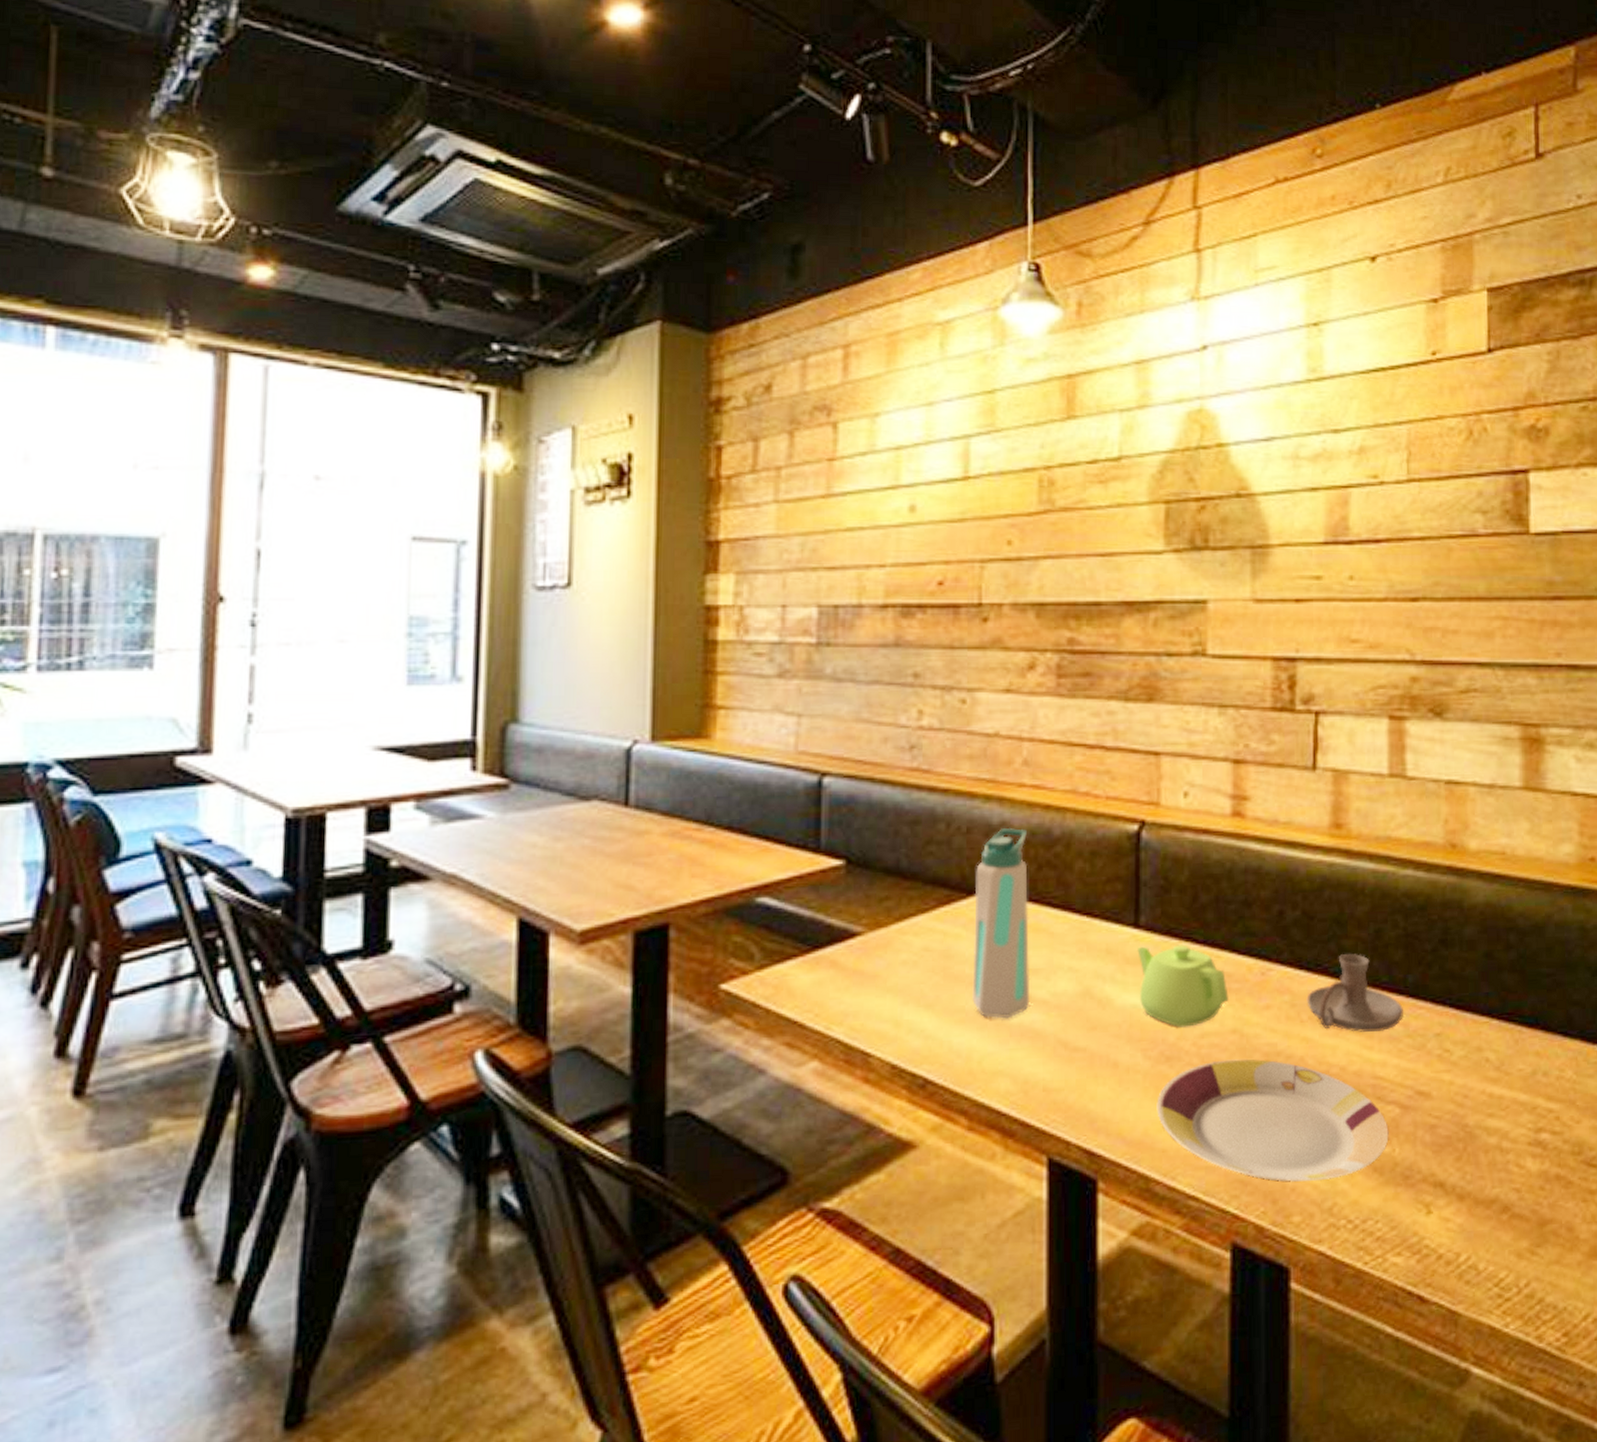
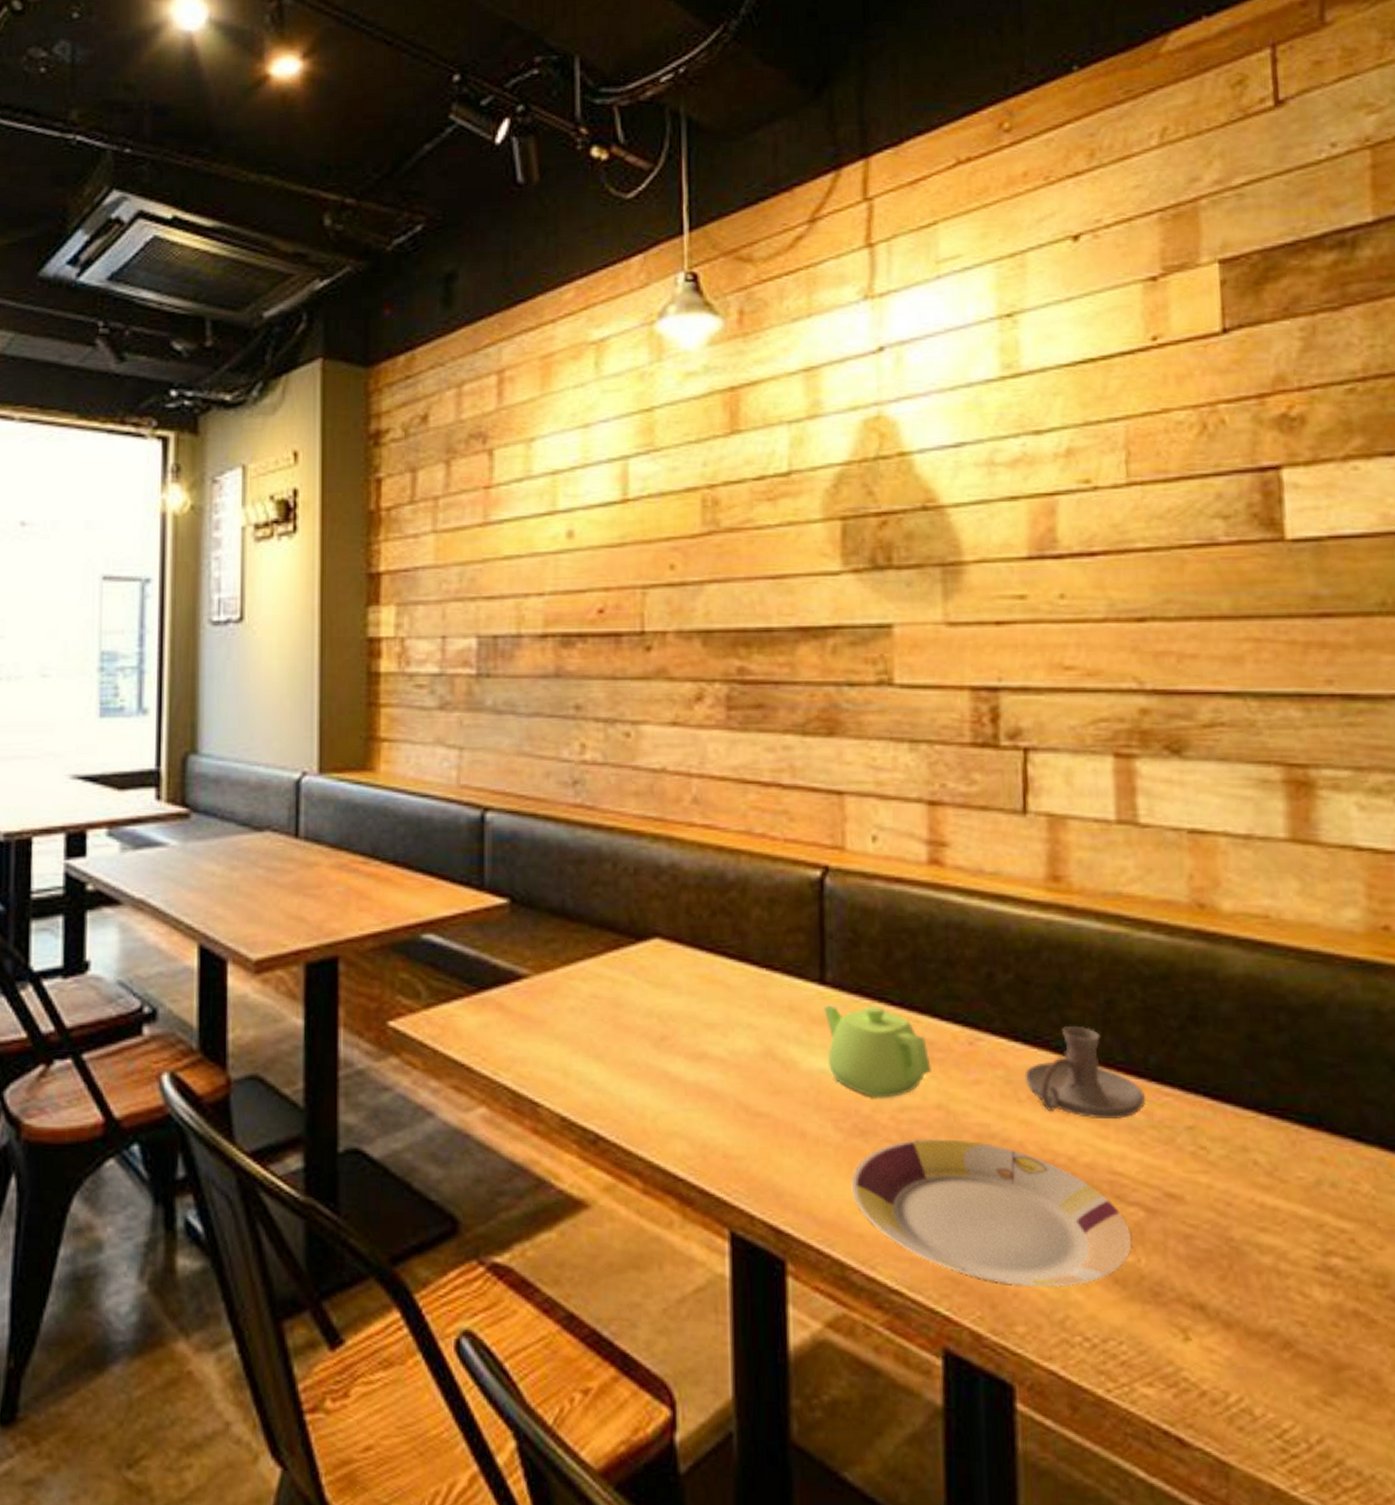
water bottle: present [972,827,1030,1019] -> none [643,869,707,1076]

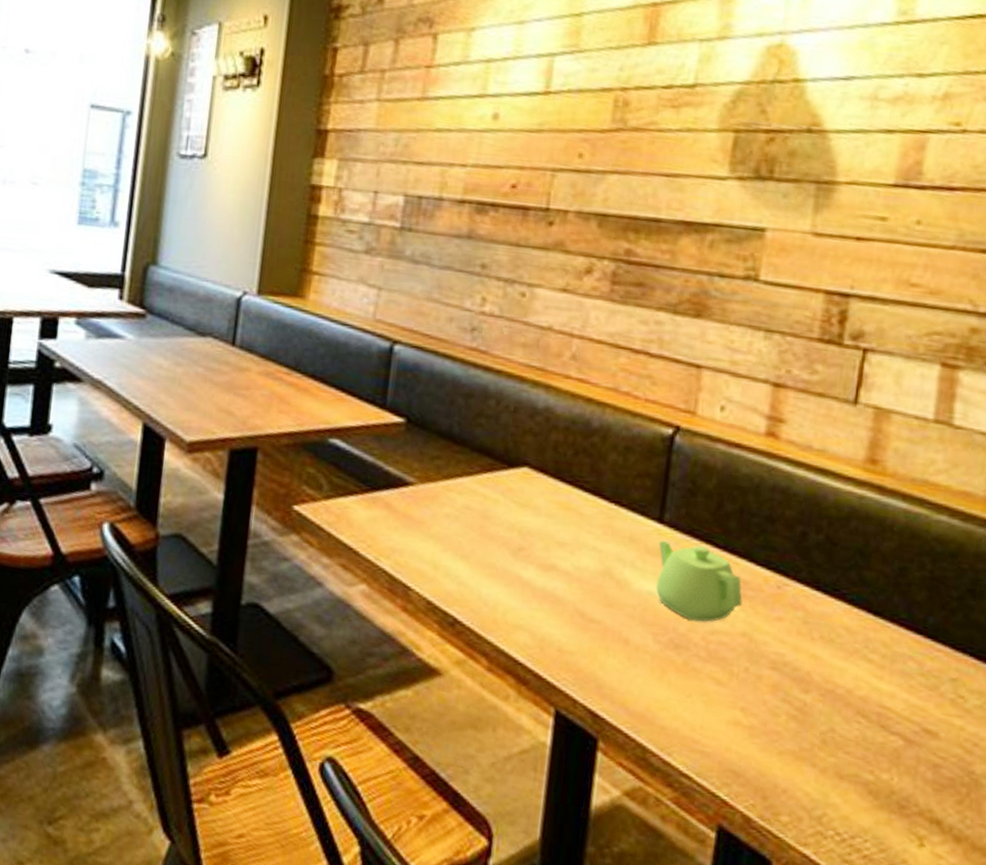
plate: present [851,1138,1132,1288] -> none [660,658,889,792]
candle holder: present [1024,1027,1145,1119] -> none [820,584,920,665]

